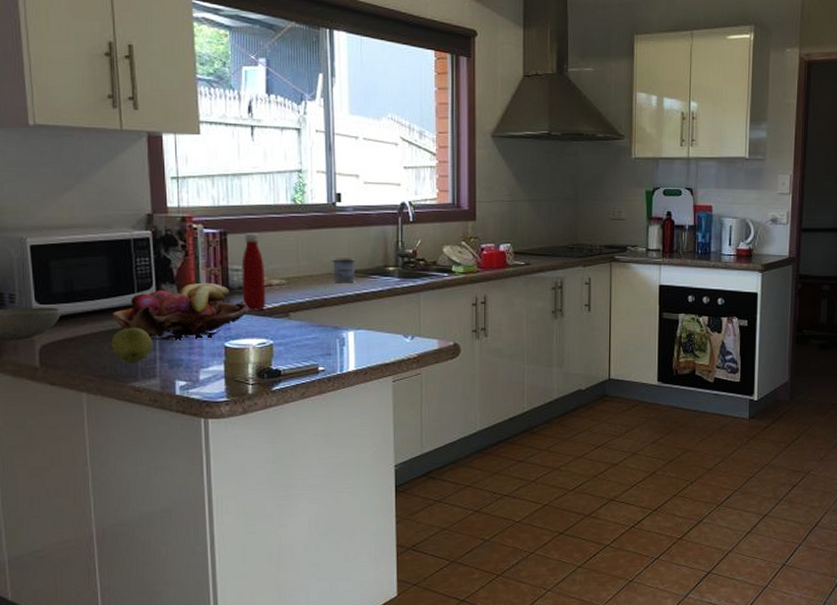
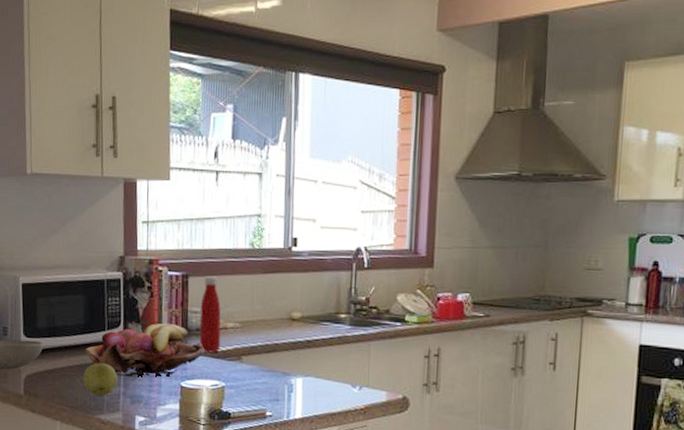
mug: present [332,258,356,282] -> none [285,303,308,328]

